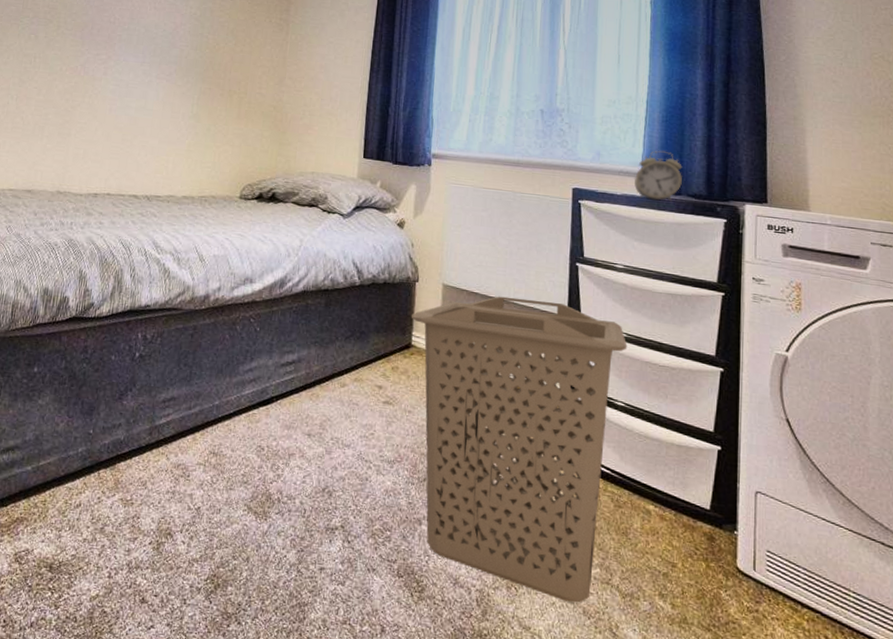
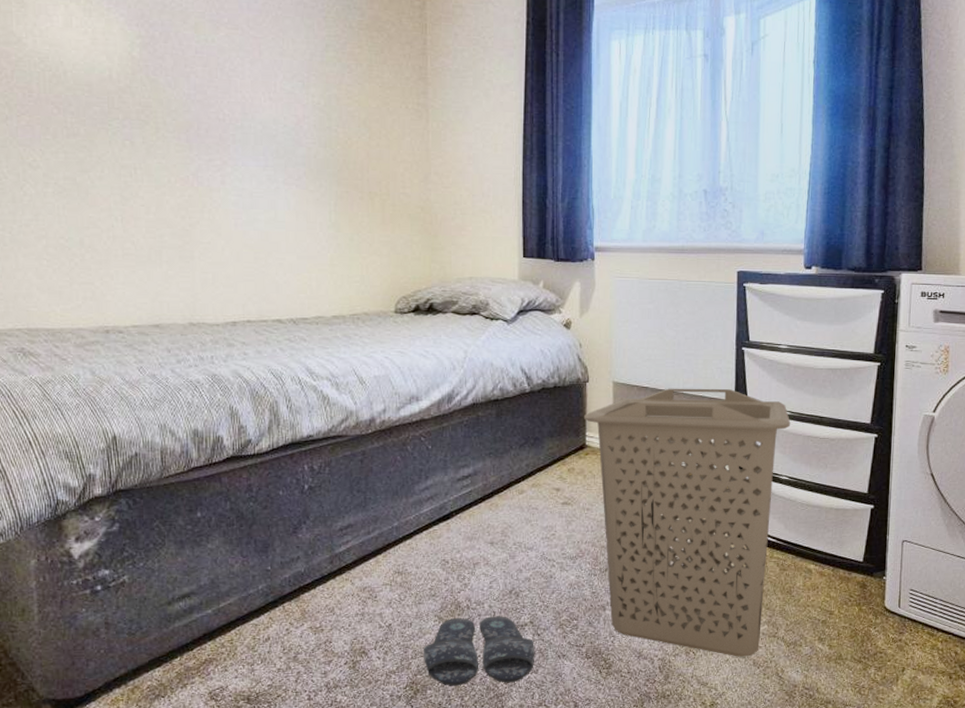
slippers: none [228,510,344,592] -> present [424,616,534,686]
alarm clock: present [634,150,683,202] -> none [797,224,843,278]

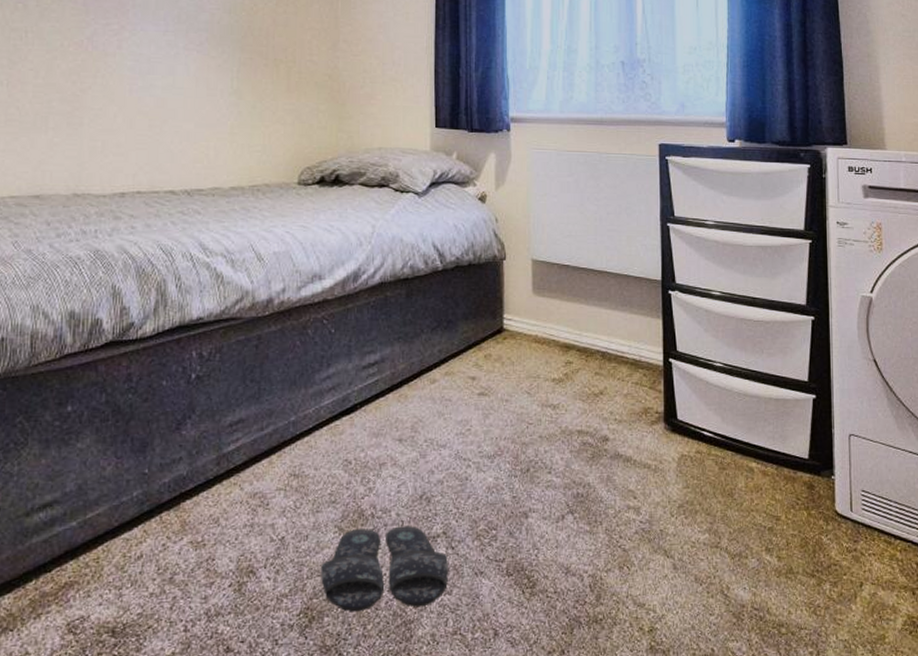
laundry basket: present [583,388,791,657] -> none [500,266,722,572]

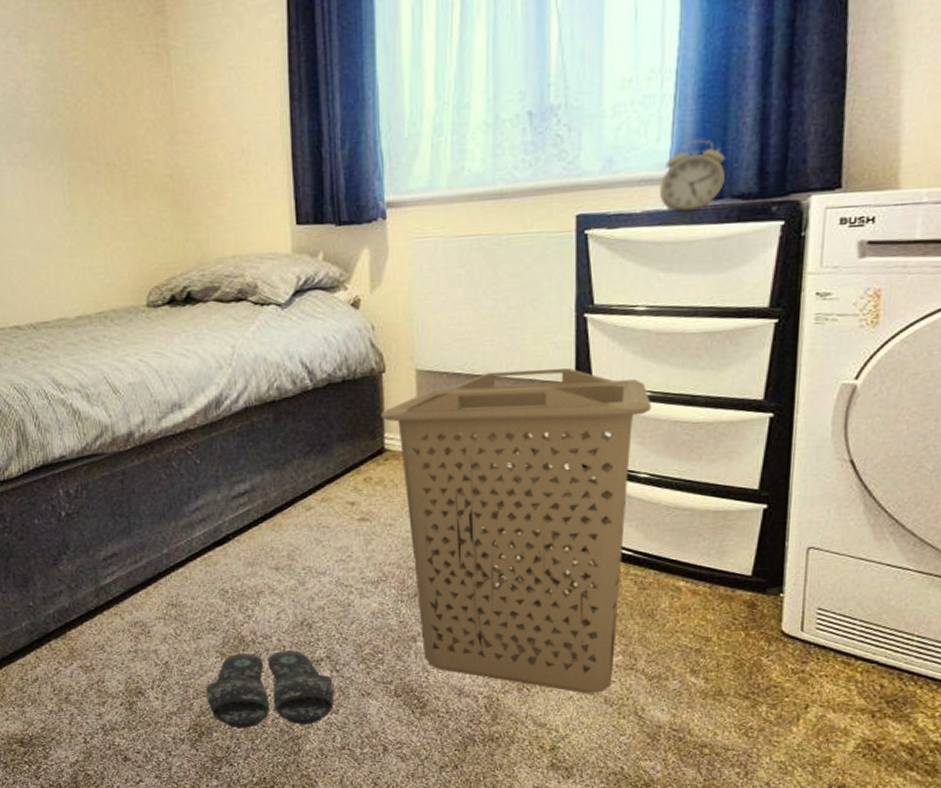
laundry basket: none [500,266,722,572] -> present [380,368,652,694]
alarm clock: none [719,97,766,152] -> present [658,139,726,214]

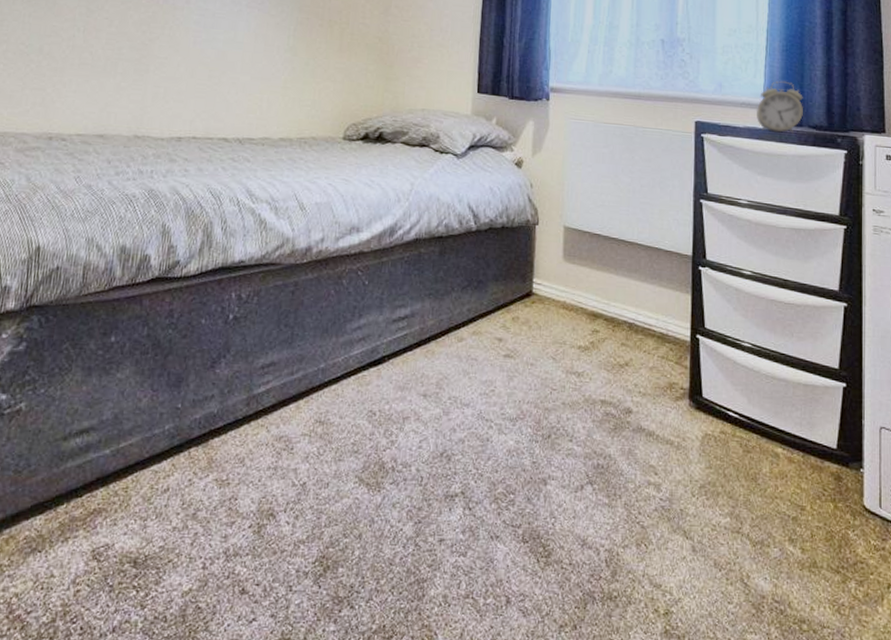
slippers: present [206,650,334,728] -> none [338,481,465,565]
laundry basket: present [380,368,652,694] -> none [531,237,753,555]

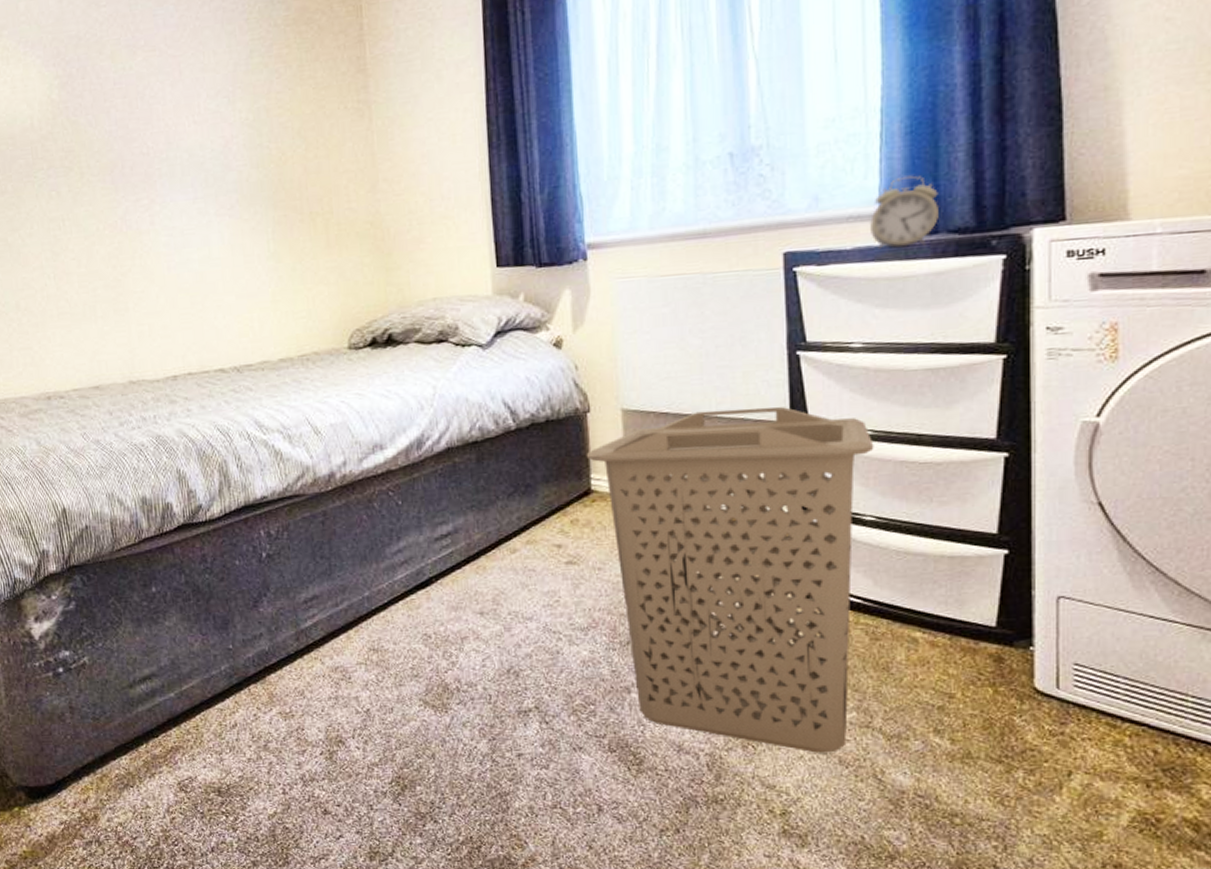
laundry basket: none [531,237,753,555] -> present [586,407,874,753]

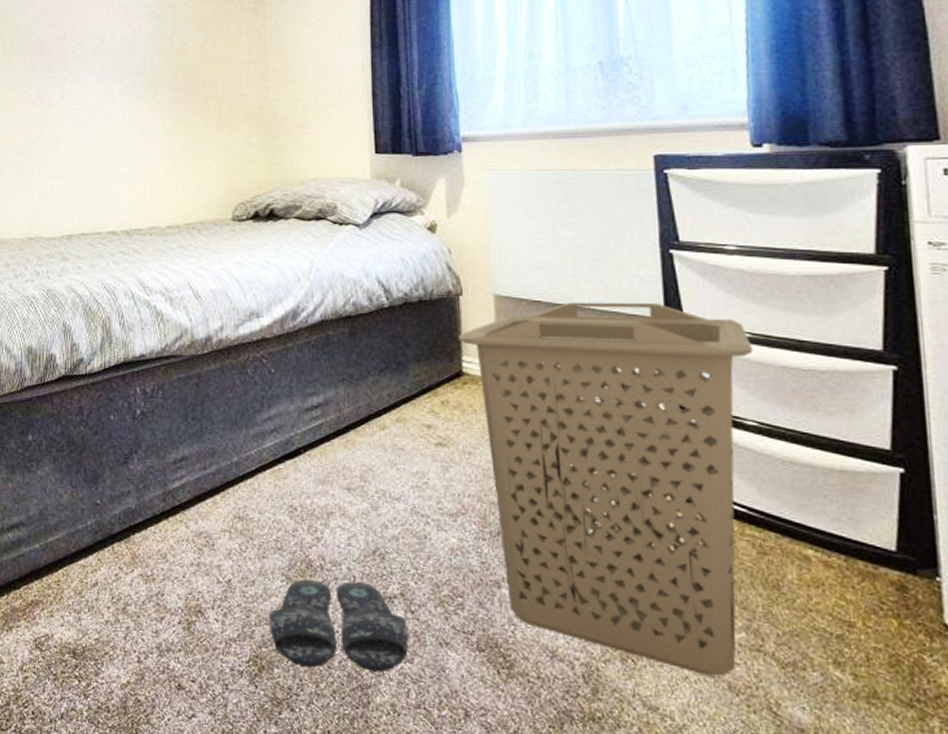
slippers: none [409,700,544,782] -> present [269,580,408,671]
alarm clock: present [869,175,939,250] -> none [738,90,809,158]

